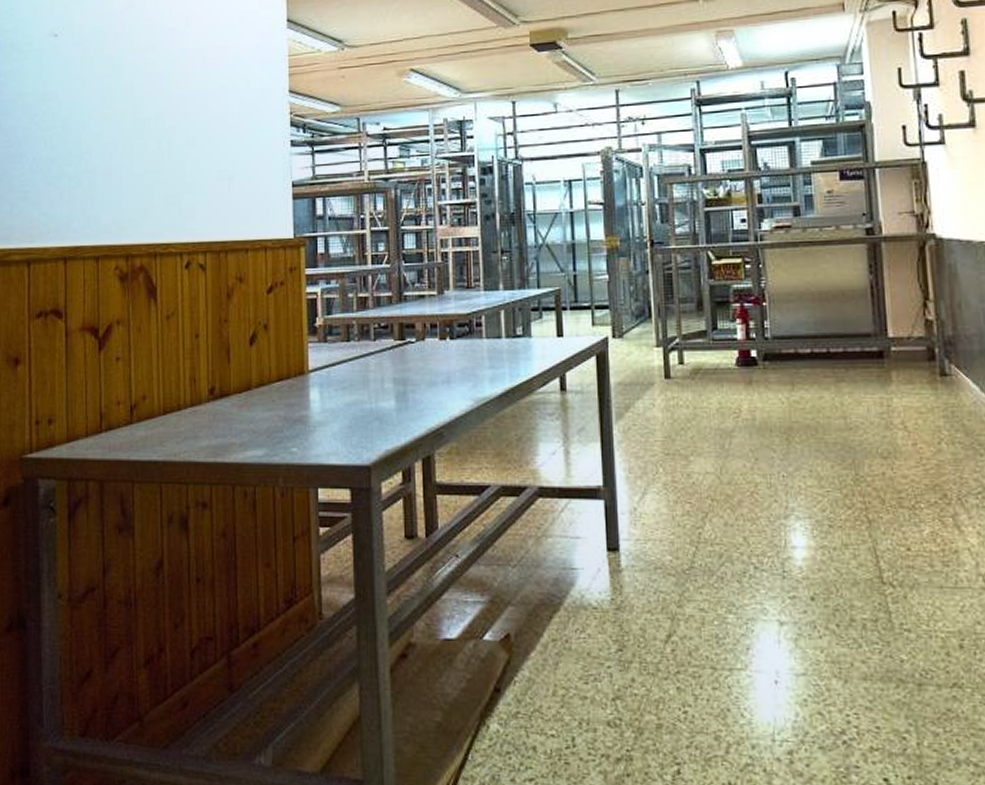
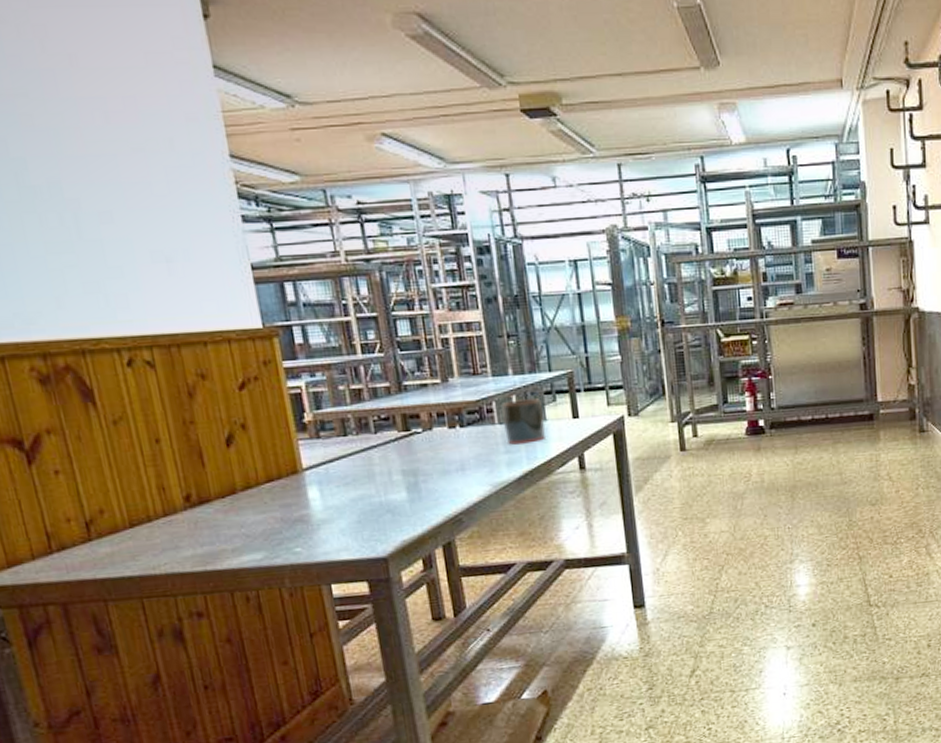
mug: none [489,313,530,360] -> present [501,398,546,445]

